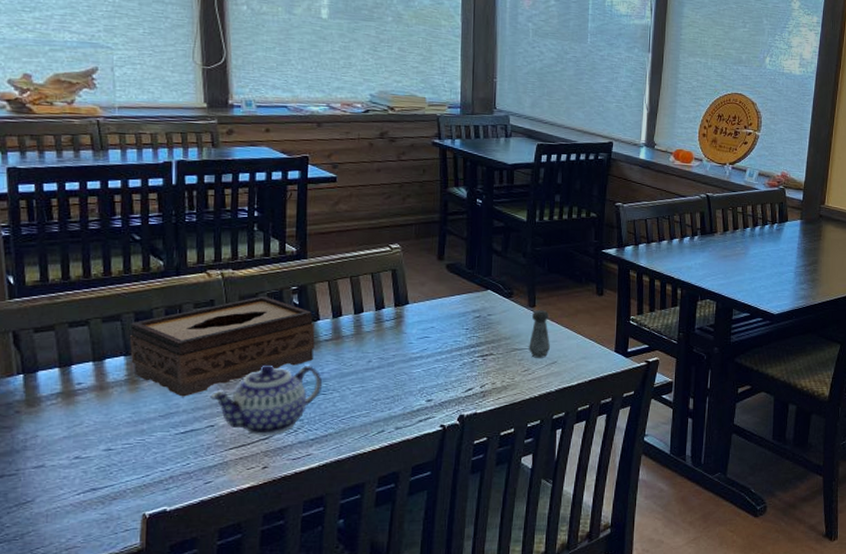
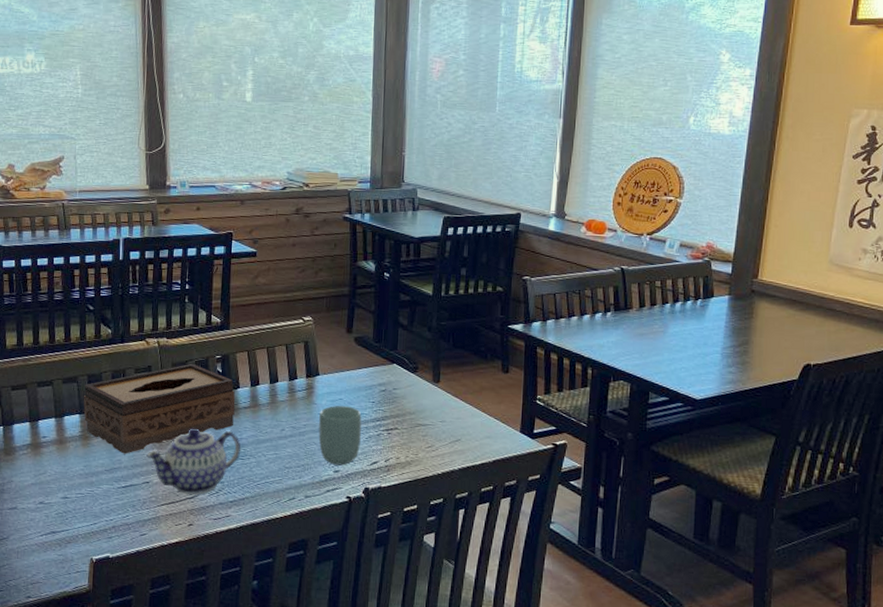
cup: none [409,334,455,394] -> present [318,405,362,466]
salt shaker: present [528,310,550,358] -> none [432,386,454,435]

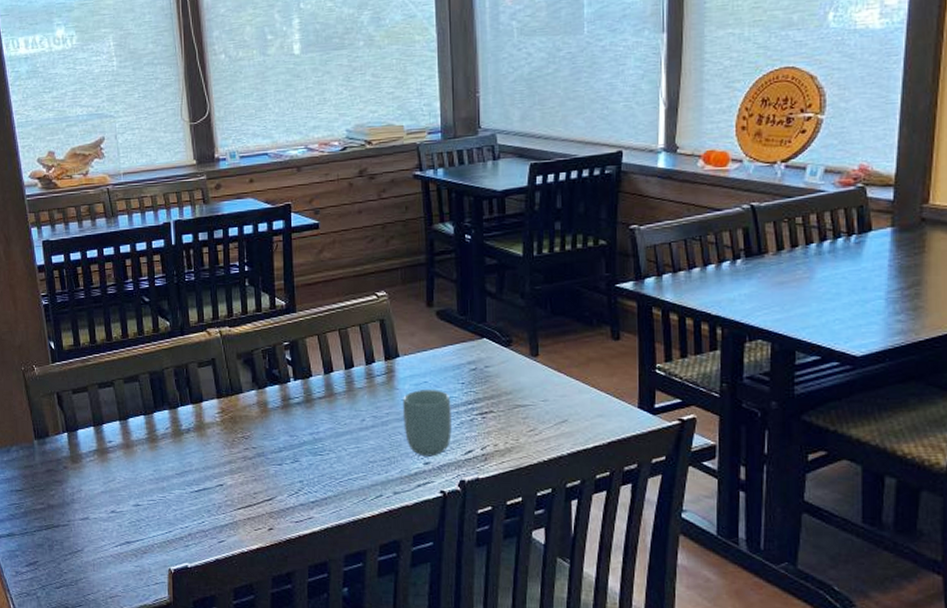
tissue box: present [83,363,236,454] -> none [146,352,309,456]
teapot: present [146,428,241,495] -> none [218,423,319,496]

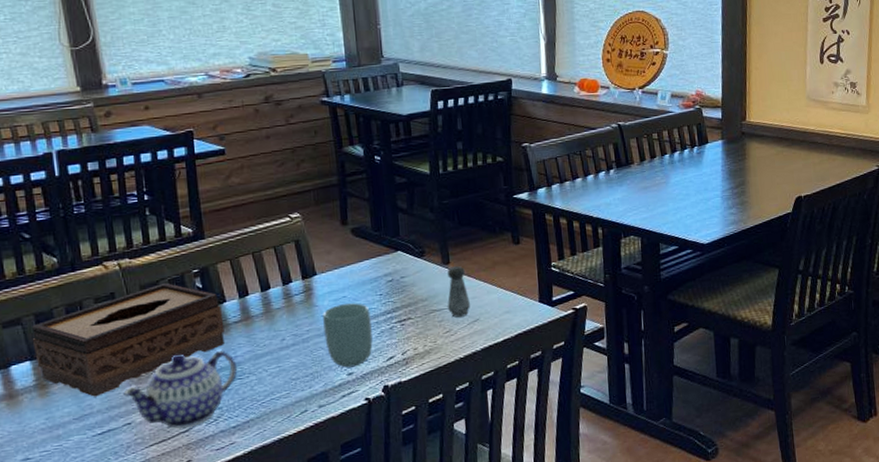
tissue box: none [146,352,309,456] -> present [32,282,225,397]
teapot: none [218,423,319,496] -> present [123,351,238,429]
salt shaker: none [532,360,558,416] -> present [447,266,470,318]

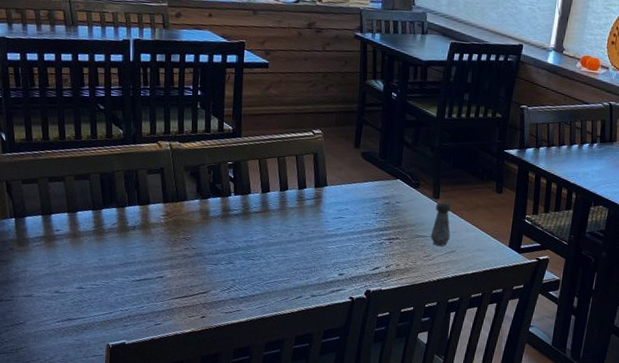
tissue box: present [32,282,225,397] -> none [96,167,247,250]
teapot: present [123,351,238,429] -> none [160,229,252,290]
cup: present [323,303,373,368] -> none [325,214,366,270]

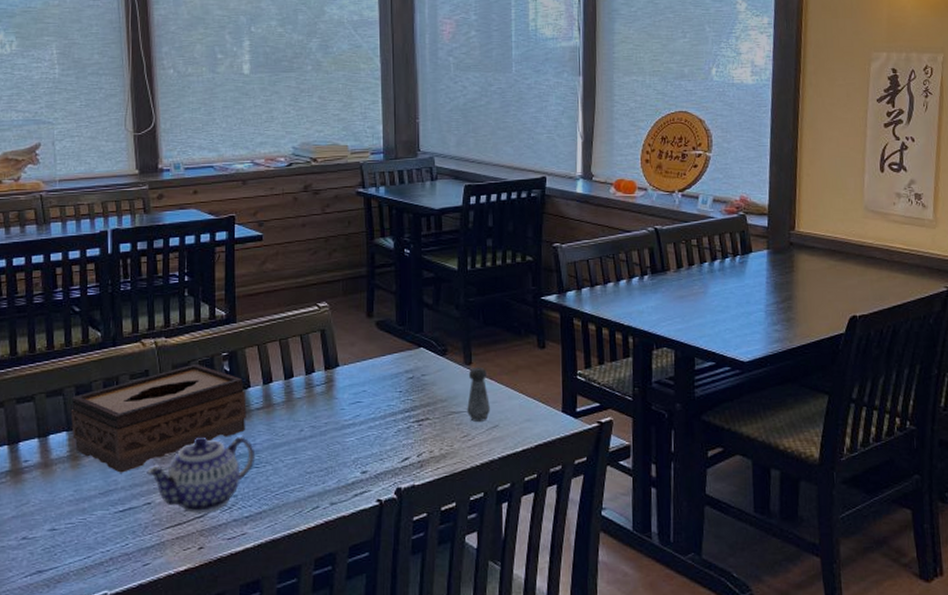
tissue box: none [96,167,247,250] -> present [70,363,247,473]
teapot: none [160,229,252,290] -> present [147,436,256,513]

